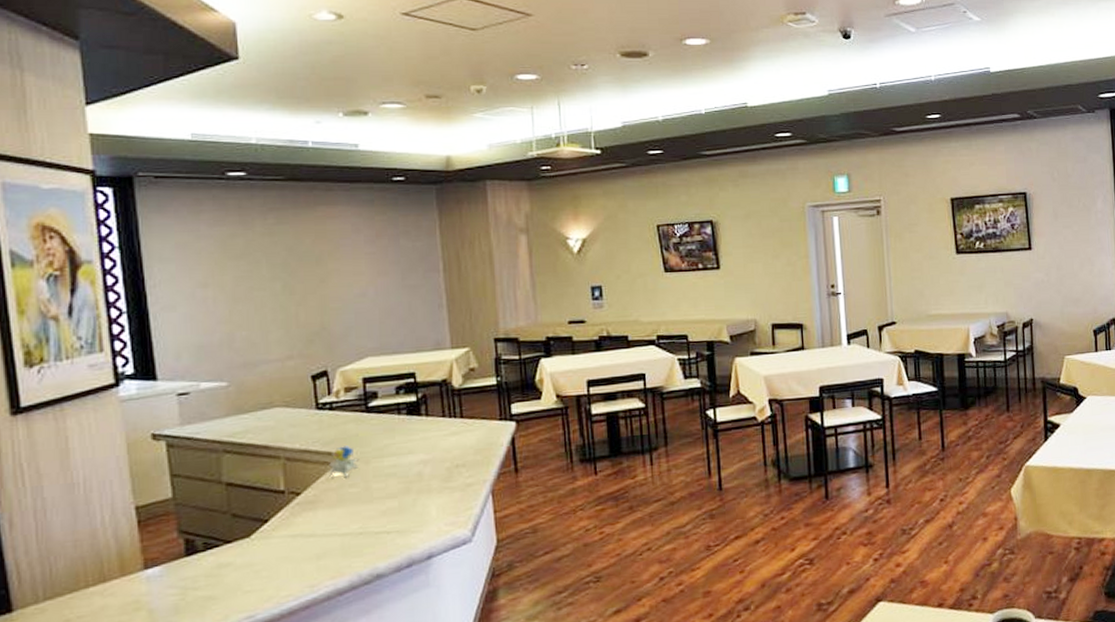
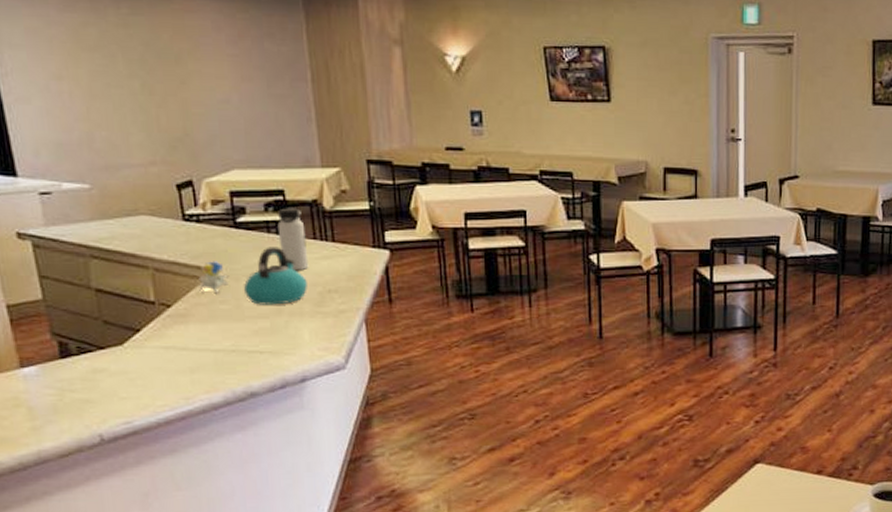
kettle: none [372,427,436,486] -> present [243,247,307,305]
water bottle: none [408,388,438,449] -> present [277,208,309,271]

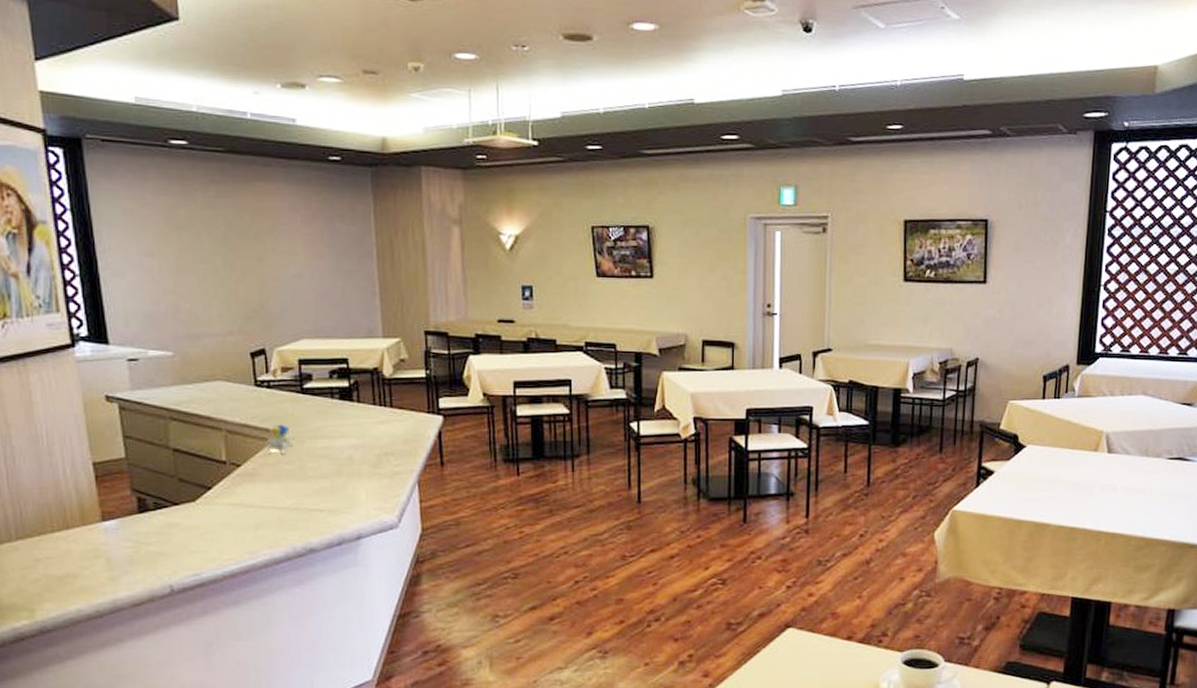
kettle: present [243,247,307,305] -> none [307,411,366,466]
water bottle: present [277,208,309,271] -> none [340,375,368,434]

